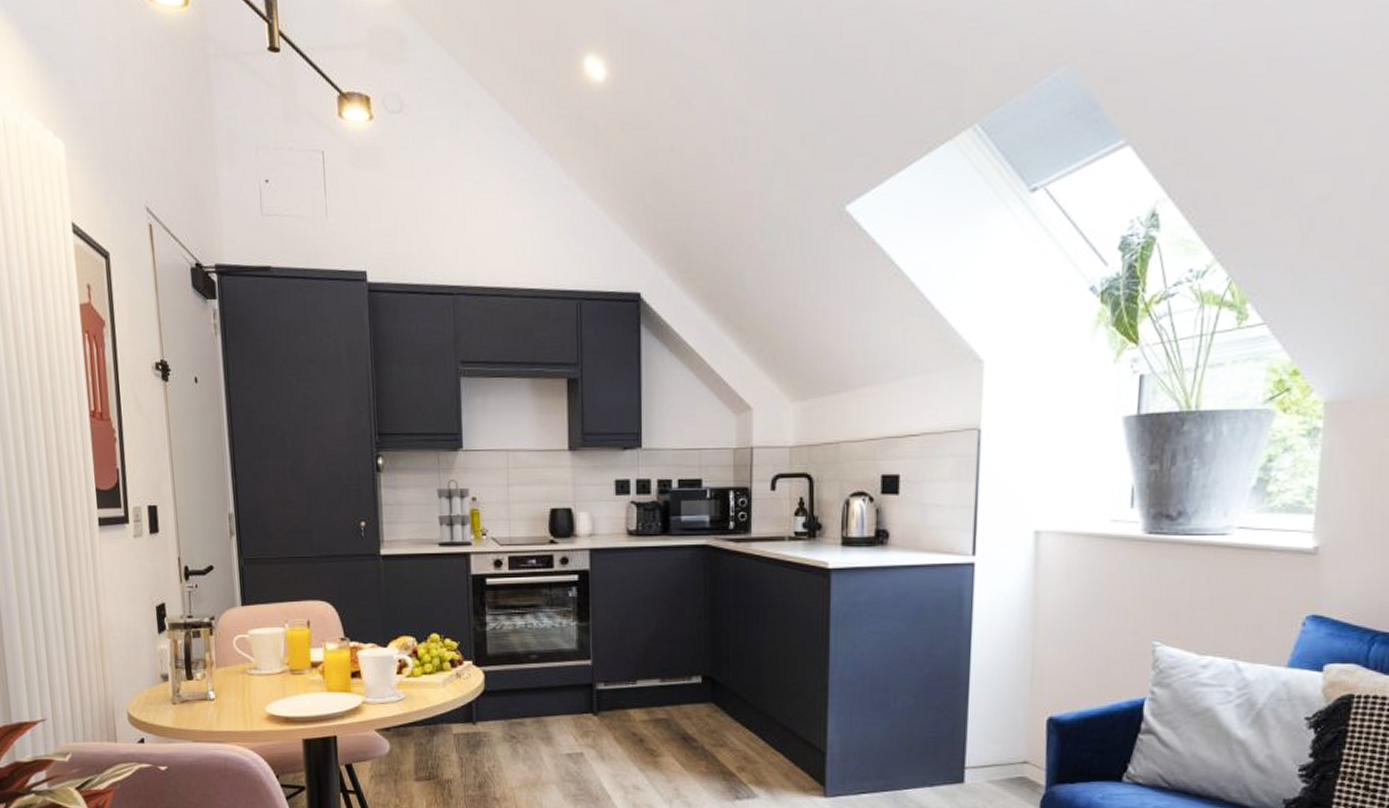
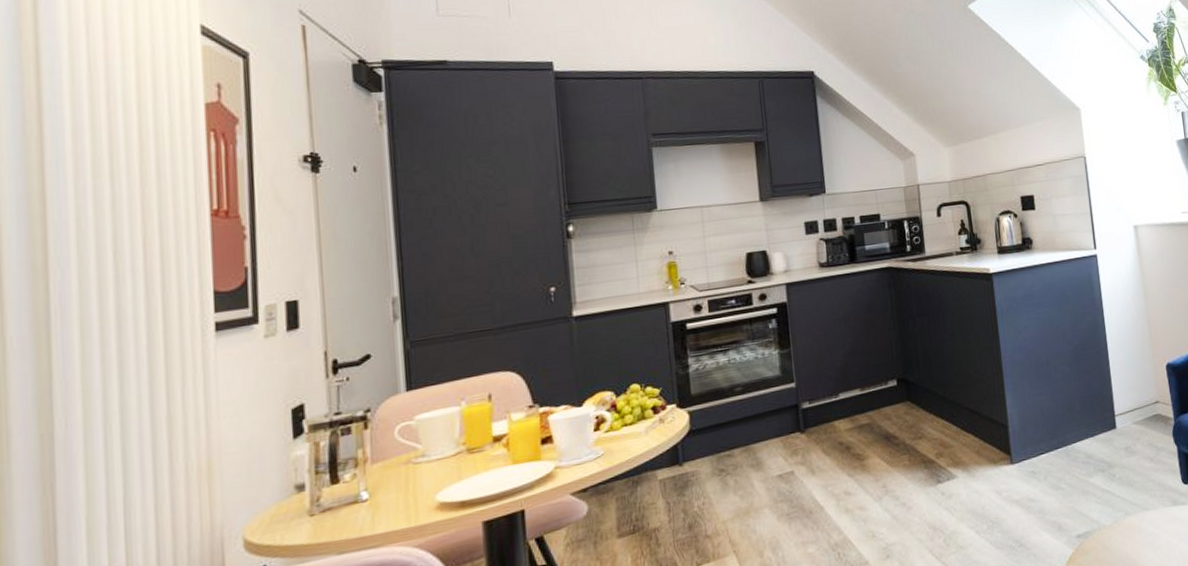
spice rack: present [436,478,472,547] -> none [631,236,671,301]

